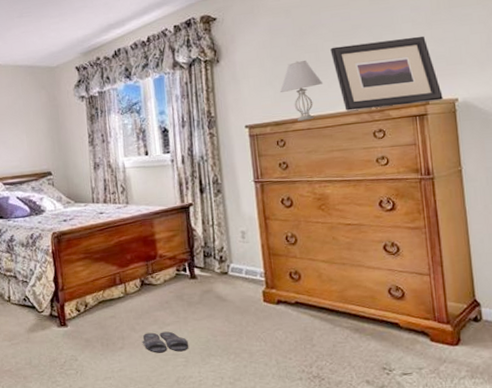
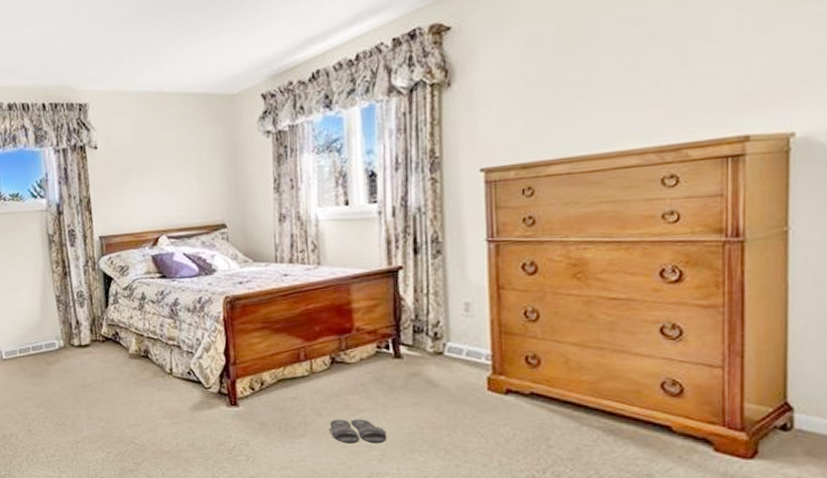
table lamp: present [280,60,322,122] -> none [533,82,594,164]
picture frame: present [330,36,443,111] -> none [610,45,772,150]

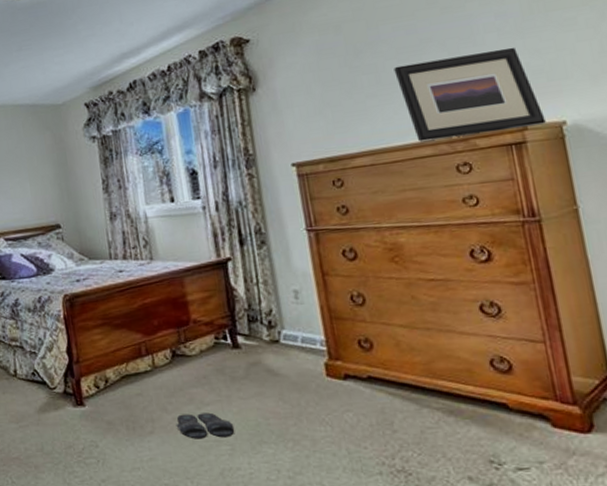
picture frame: none [610,45,772,150] -> present [394,47,546,142]

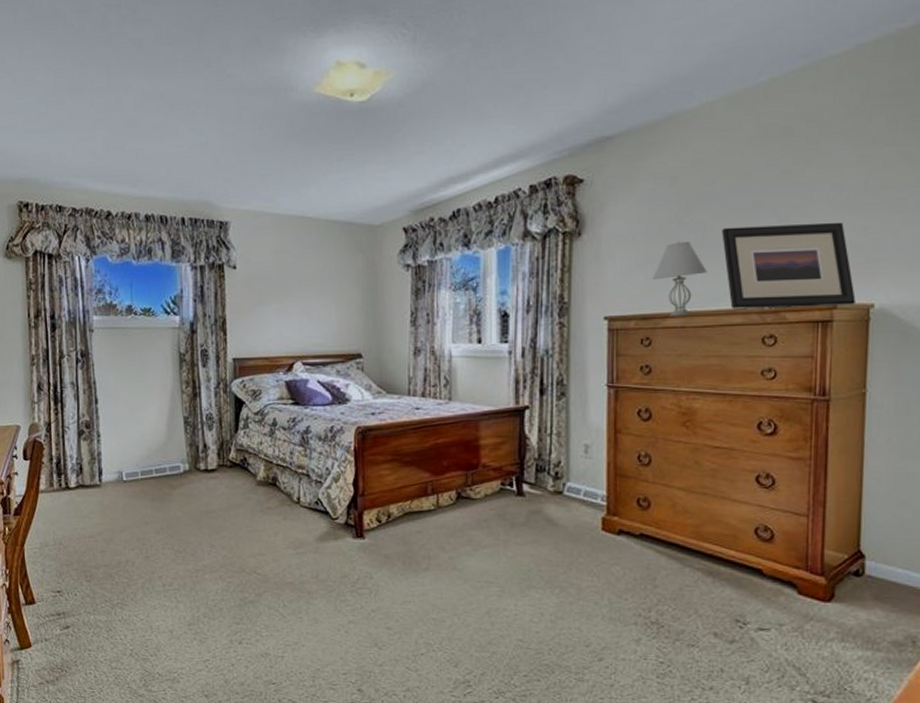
slippers: present [176,412,234,439] -> none [451,554,505,580]
table lamp: none [333,84,387,157] -> present [653,241,707,317]

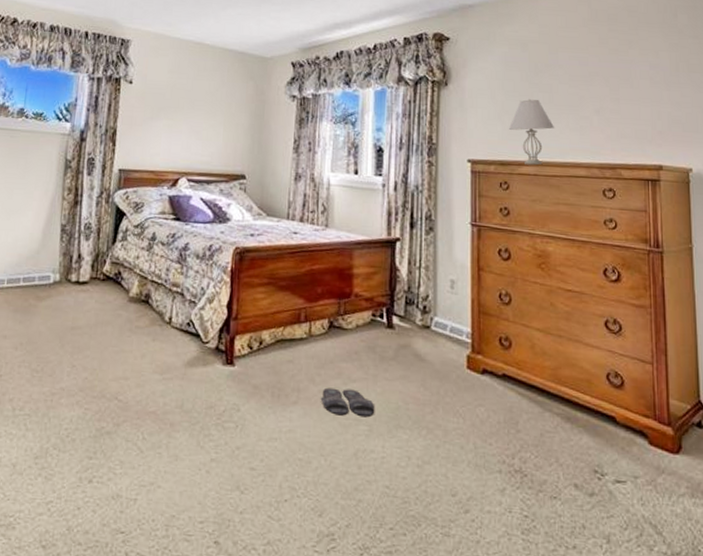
slippers: none [451,554,505,580] -> present [320,387,374,418]
picture frame: present [722,222,856,309] -> none [565,91,677,168]

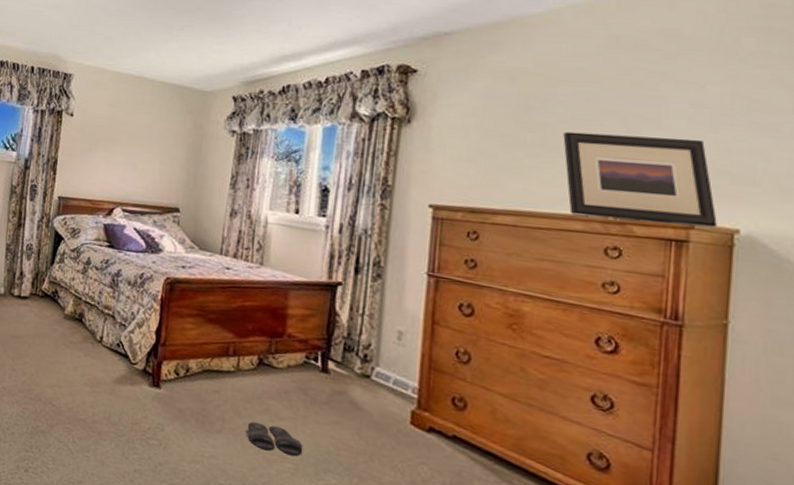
table lamp: present [509,98,554,166] -> none [485,139,545,215]
picture frame: none [565,91,677,168] -> present [563,131,717,228]

